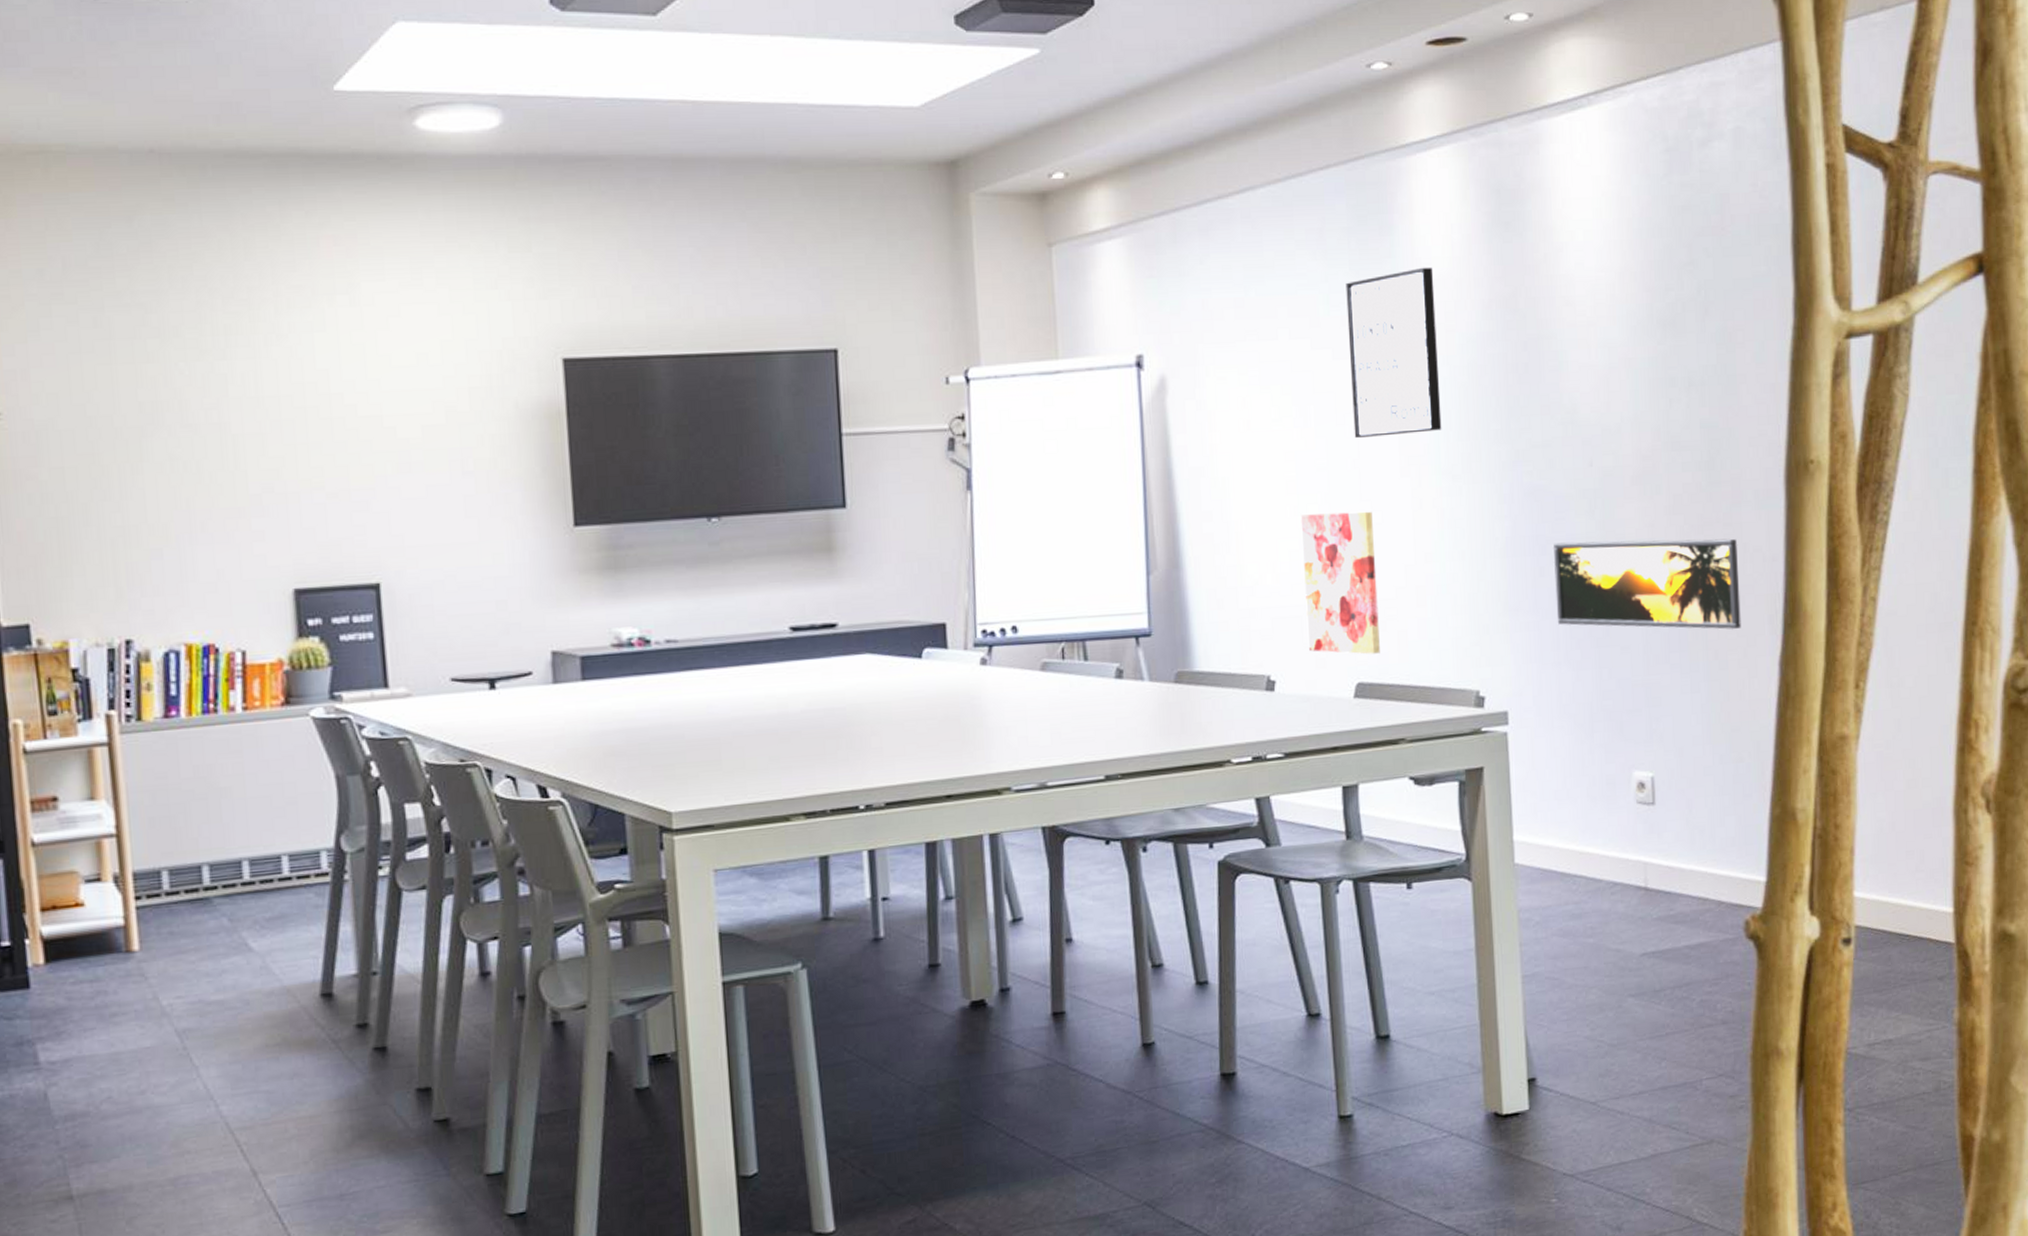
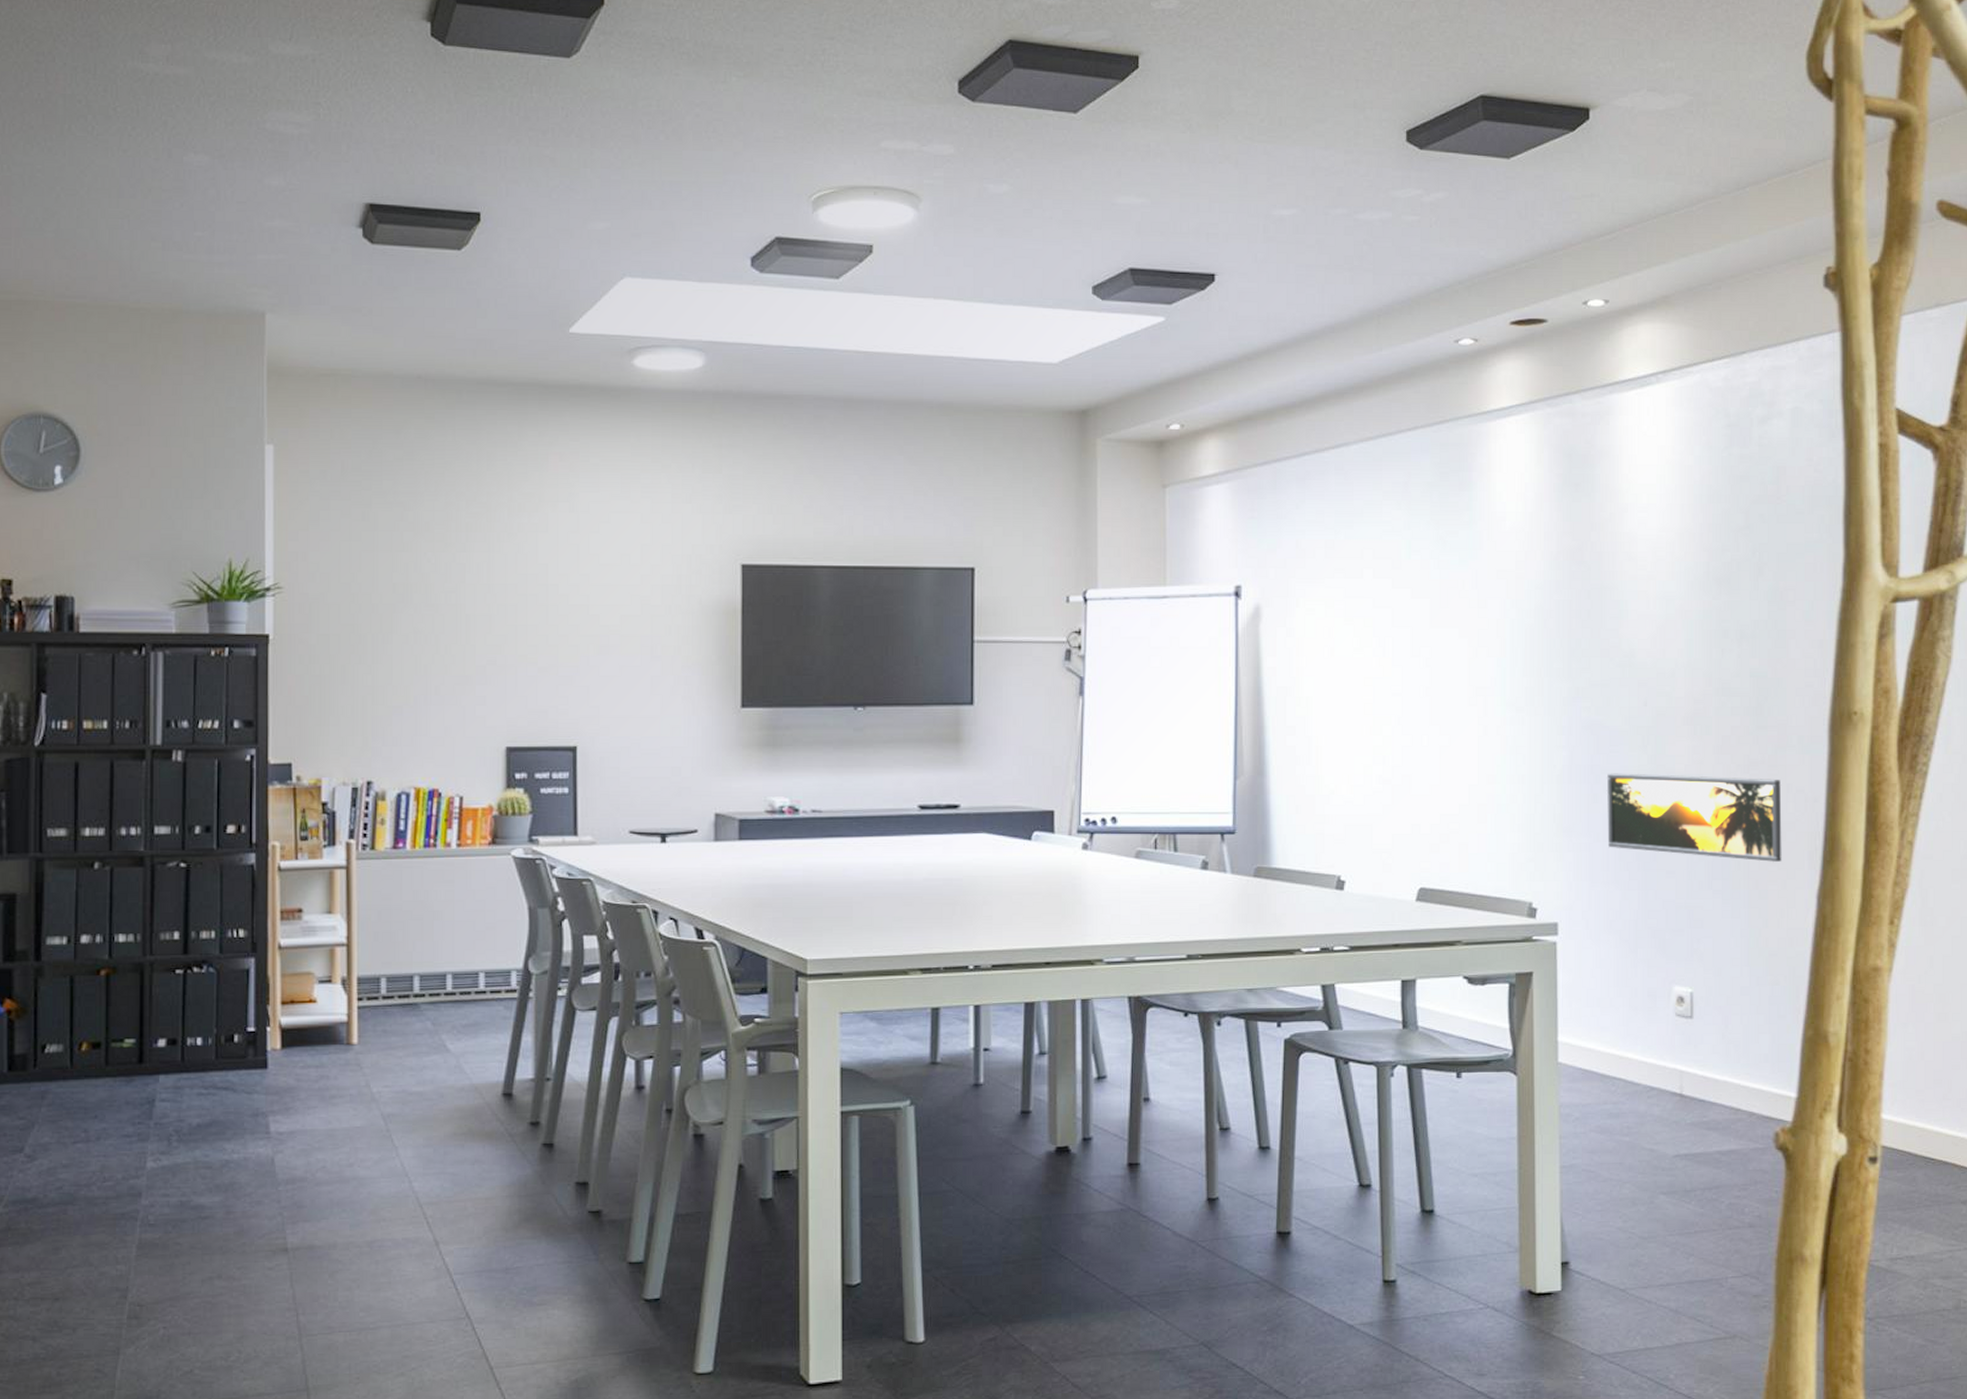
wall art: present [1300,511,1380,654] -> none [1375,734,1442,863]
wall art: present [1346,267,1442,438] -> none [1426,520,1508,668]

